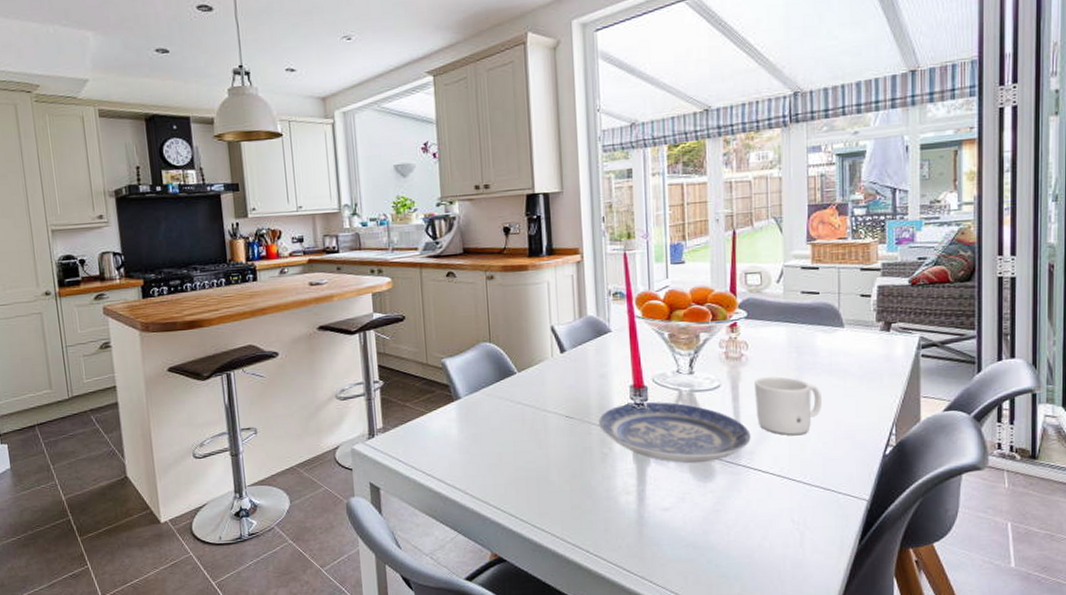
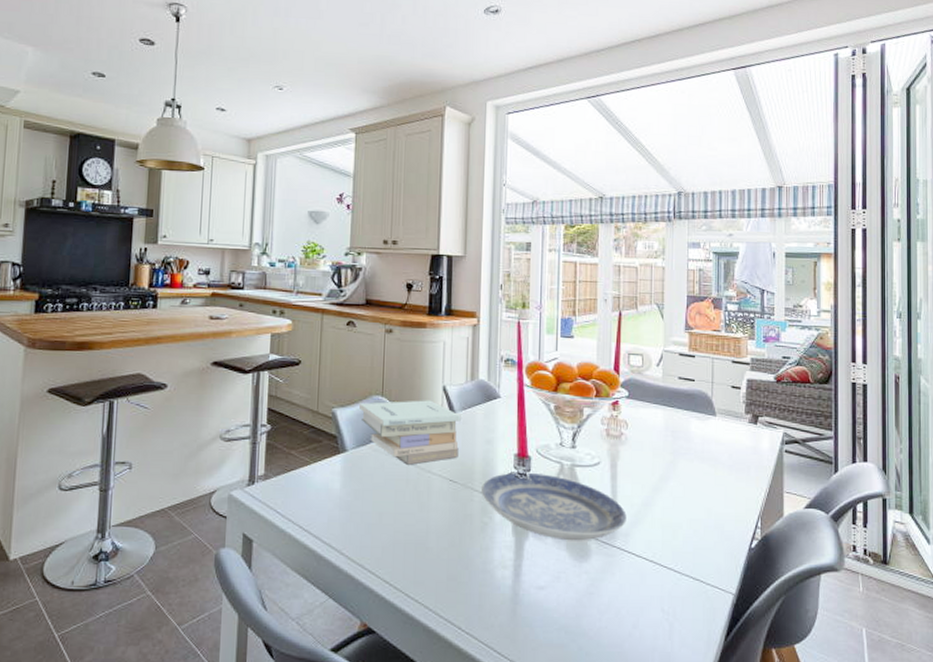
books: none [468,341,573,406] -> present [359,400,461,465]
mug: present [755,376,822,436] -> none [632,458,694,521]

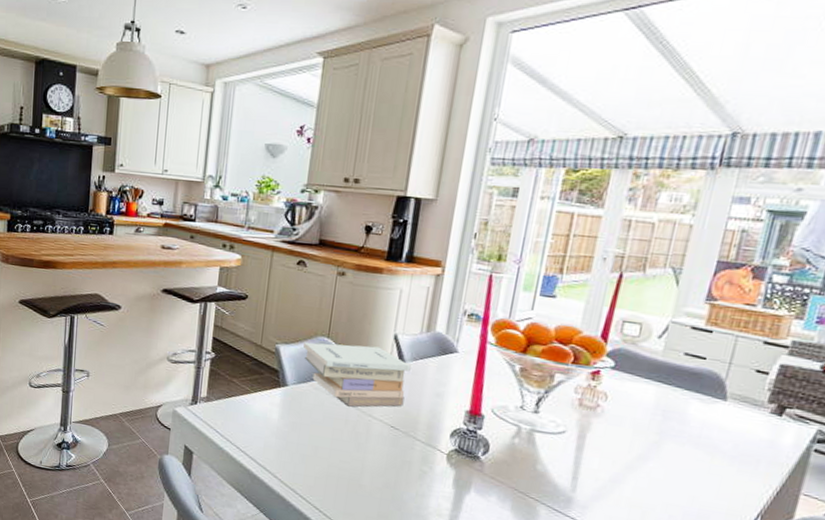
plate: present [482,473,627,541] -> none [424,428,588,506]

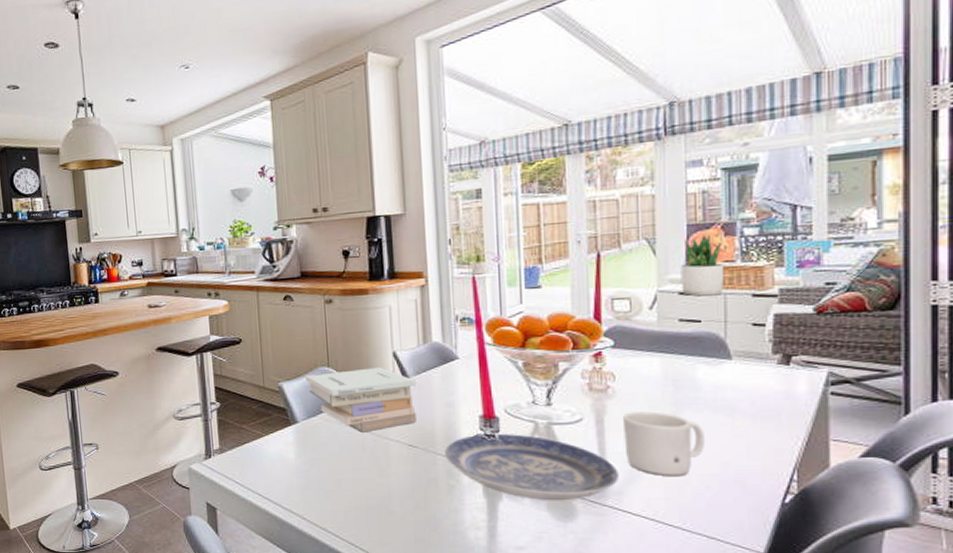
plate: none [424,428,588,506] -> present [445,434,619,501]
mug: none [599,433,681,503] -> present [623,411,704,477]
planter: none [695,273,749,337] -> present [680,234,724,297]

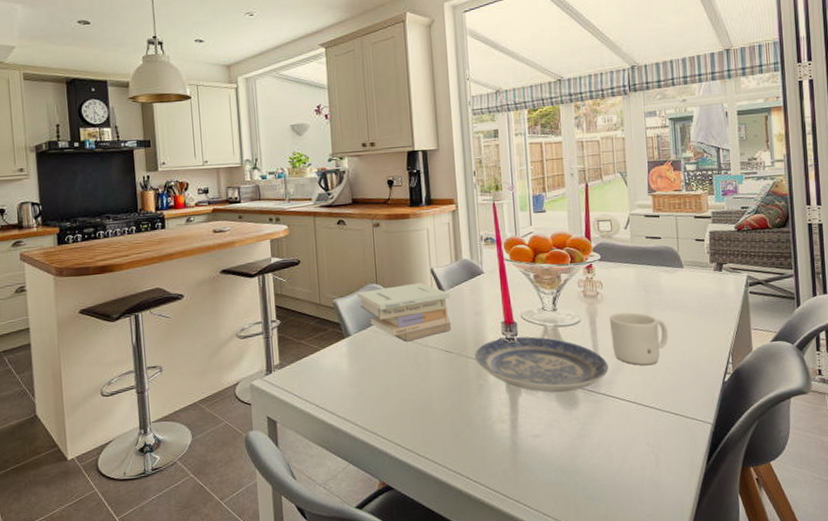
planter: present [680,234,724,297] -> none [645,169,675,218]

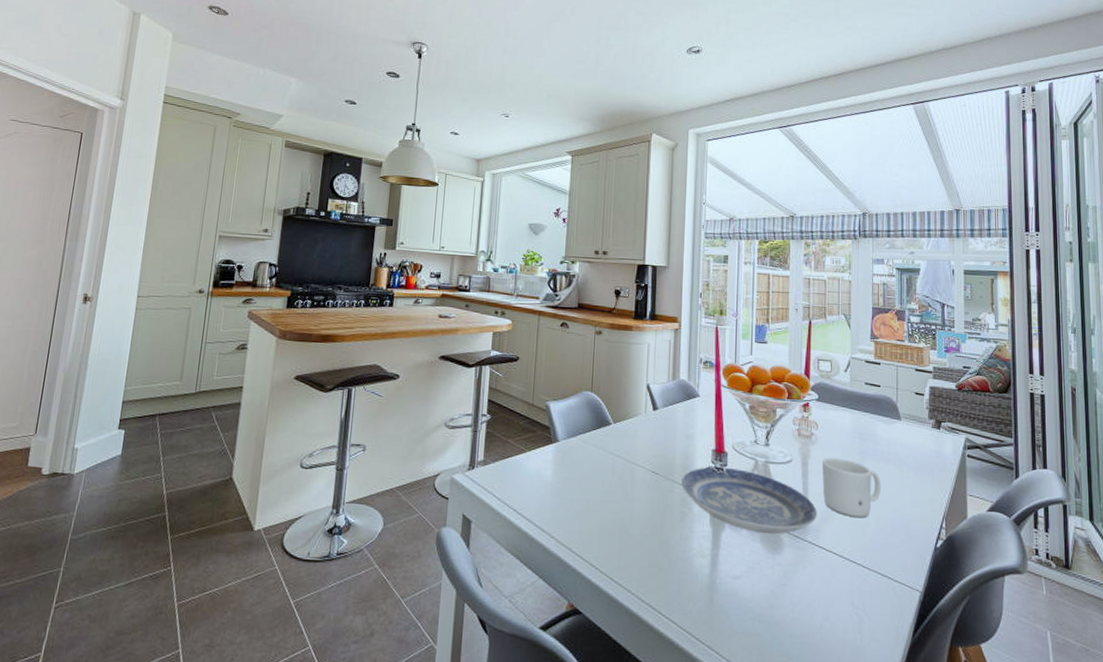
books: present [357,282,451,342] -> none [571,396,663,456]

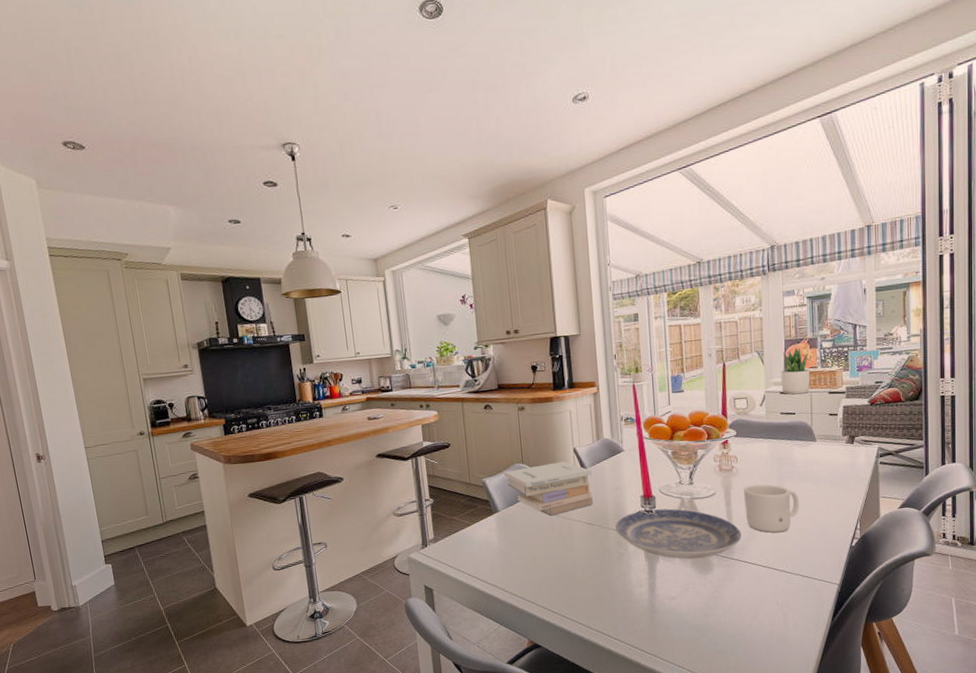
books: none [571,396,663,456] -> present [504,461,593,516]
planter: none [867,317,896,367] -> present [781,347,810,395]

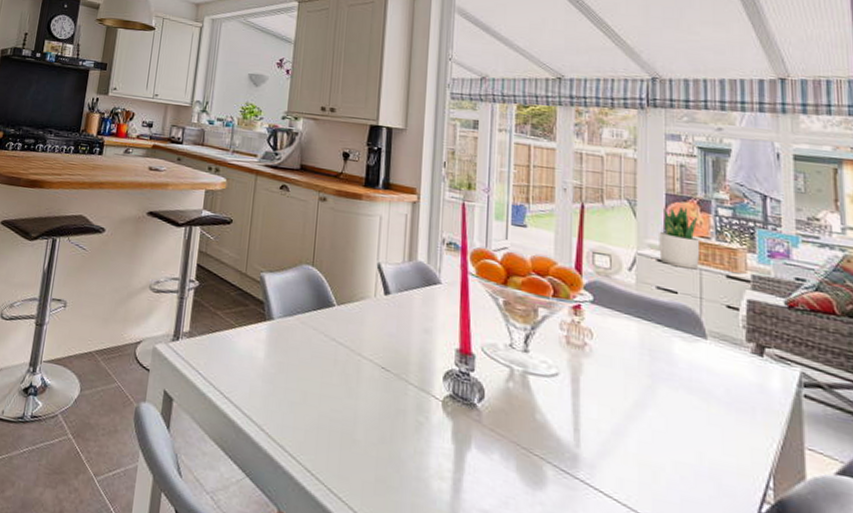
books: present [504,461,593,516] -> none [289,271,397,345]
plate: present [615,508,742,559] -> none [417,369,592,465]
mug: present [744,484,799,533] -> none [599,376,679,460]

